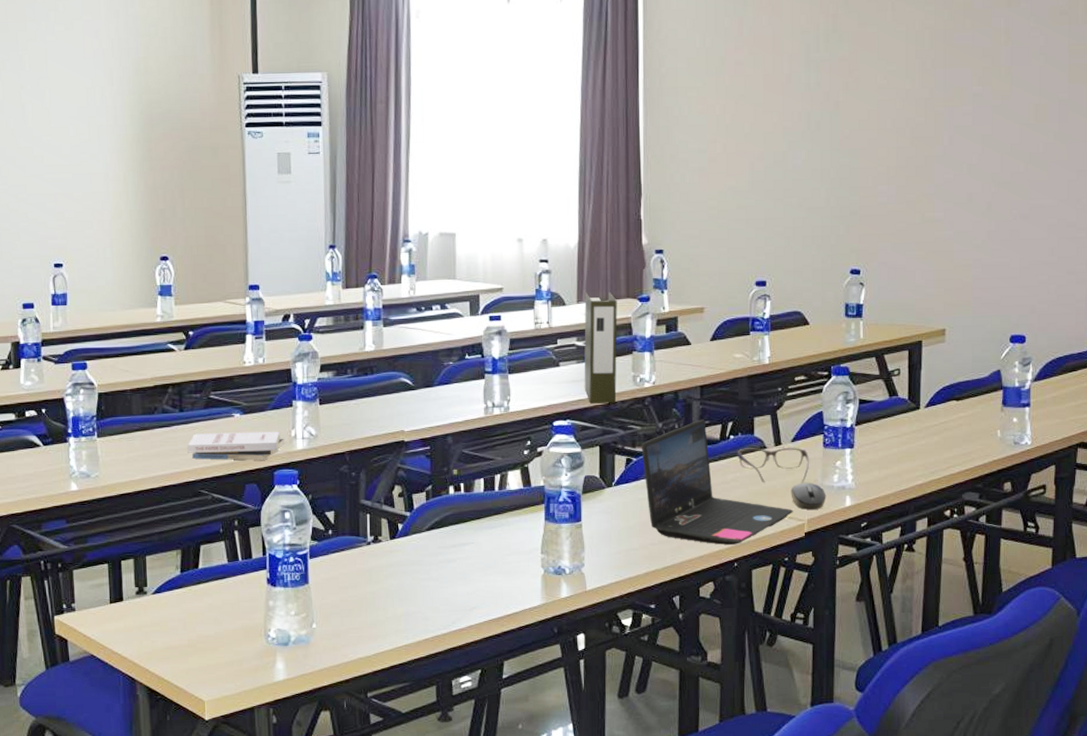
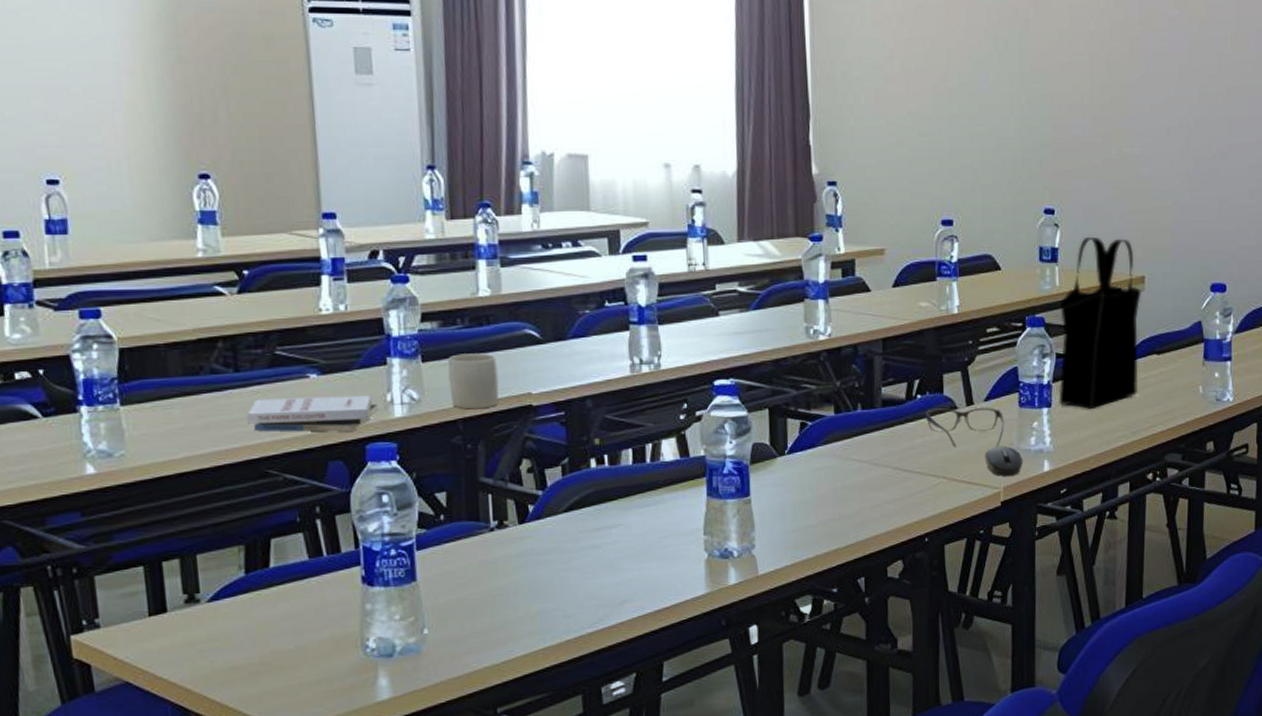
mug: none [339,397,379,444] -> present [447,353,499,410]
binder: present [584,291,618,404] -> none [746,228,787,360]
laptop: present [641,419,793,545] -> none [817,376,988,518]
tote bag: none [861,293,943,451] -> present [1059,236,1142,410]

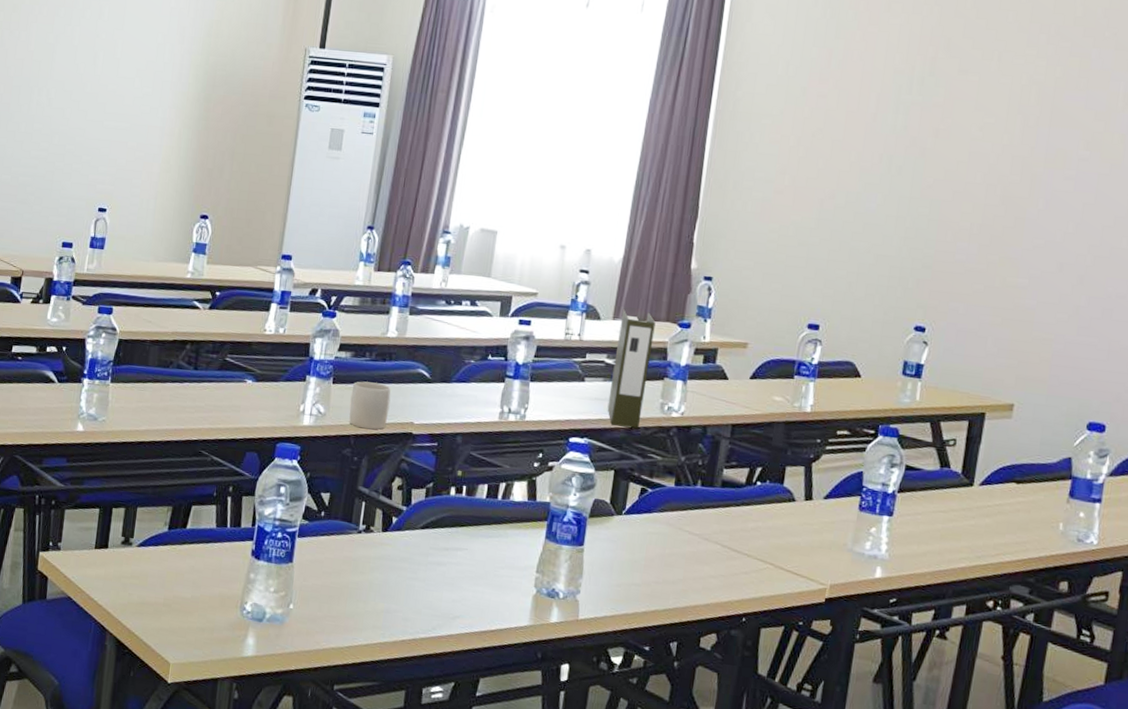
books: present [247,395,379,432] -> none [195,393,293,431]
binder: none [746,228,787,360] -> present [607,309,656,428]
eyeglasses: present [925,408,1005,448] -> none [761,497,842,545]
computer mouse: present [984,445,1023,476] -> none [815,544,855,576]
tote bag: present [1059,236,1142,410] -> none [901,357,1009,526]

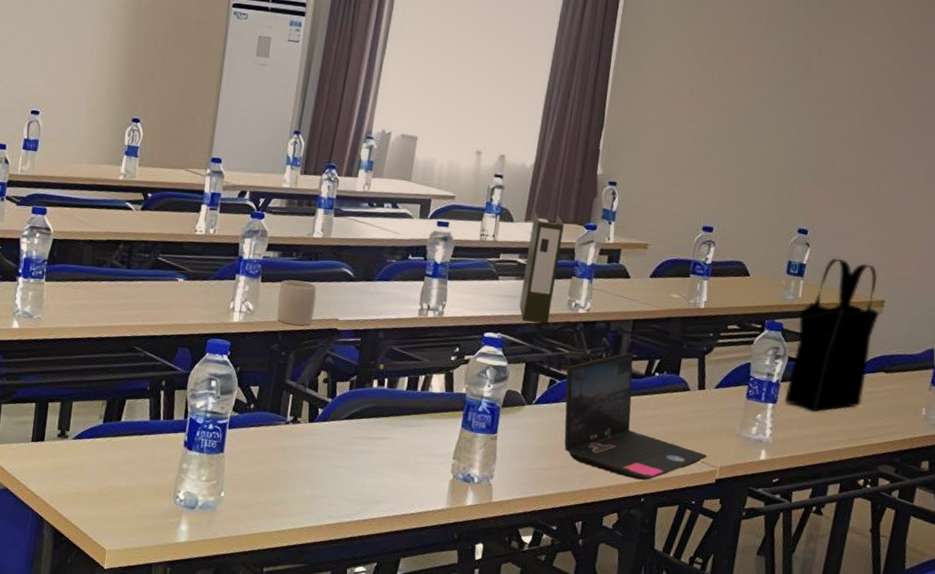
laptop: none [657,459,816,598] -> present [564,352,707,480]
tote bag: none [901,357,1009,526] -> present [784,258,880,412]

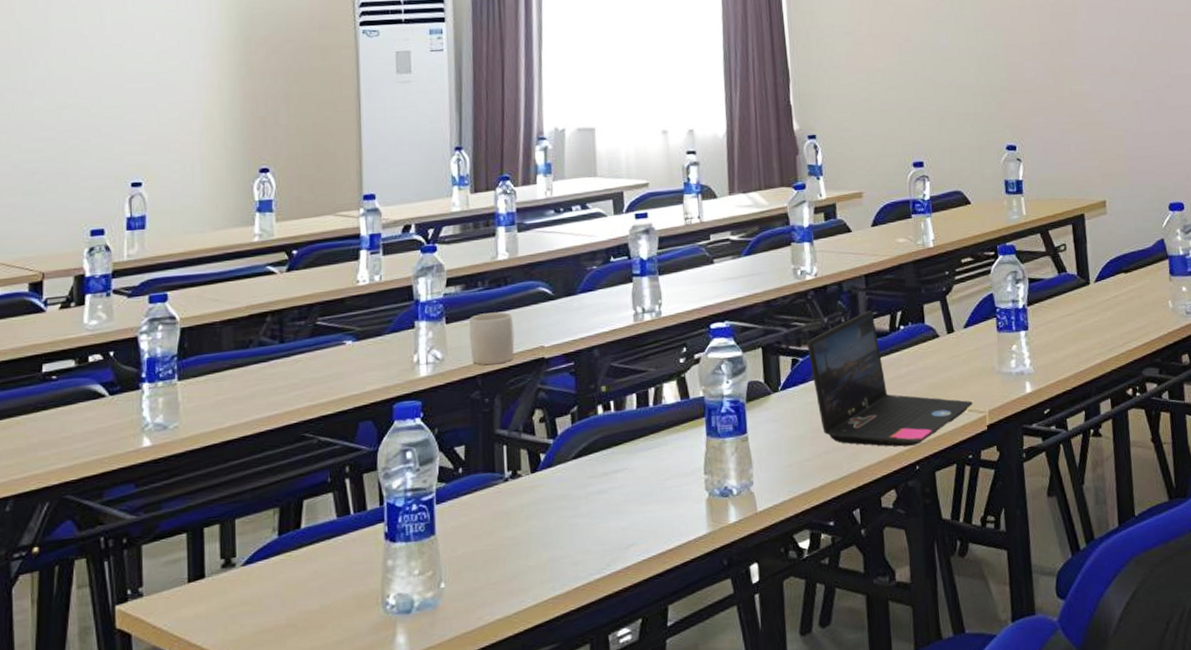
binder: present [519,212,564,324] -> none [736,181,777,302]
tote bag: present [784,258,880,412] -> none [1028,167,1110,330]

